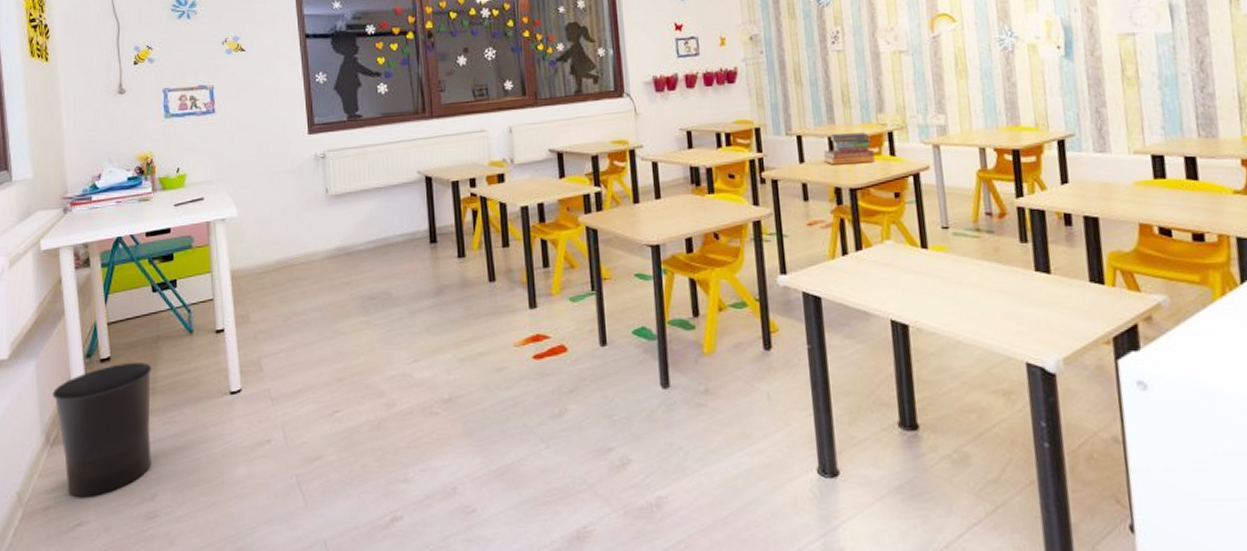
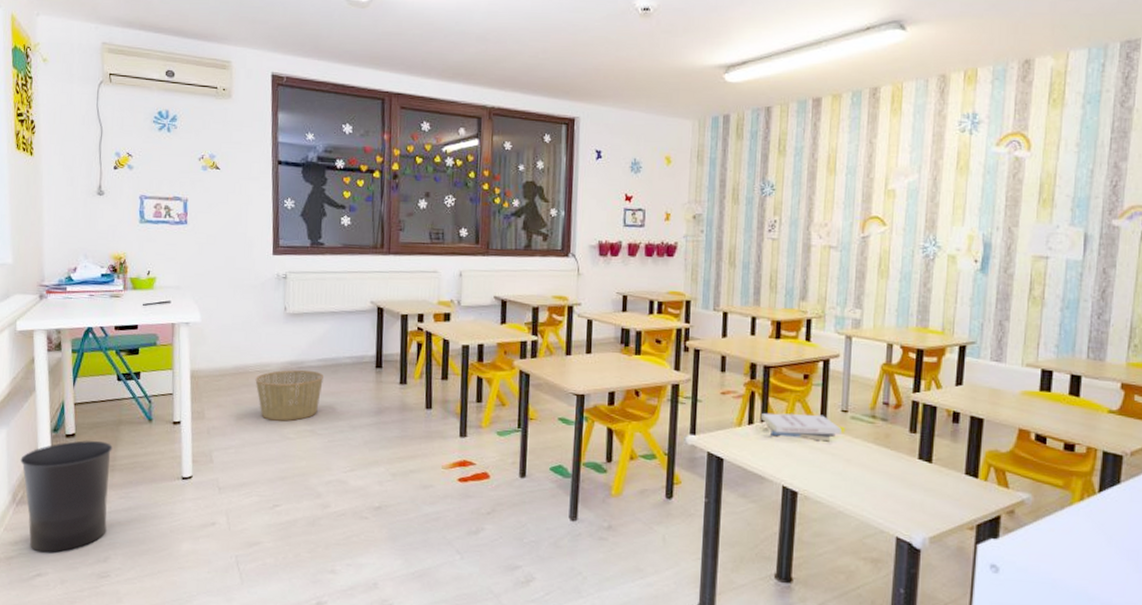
basket: none [301,254,375,316] -> present [255,369,323,422]
books: present [823,132,875,165] -> none [744,315,792,345]
books: none [855,235,946,265] -> present [761,412,842,442]

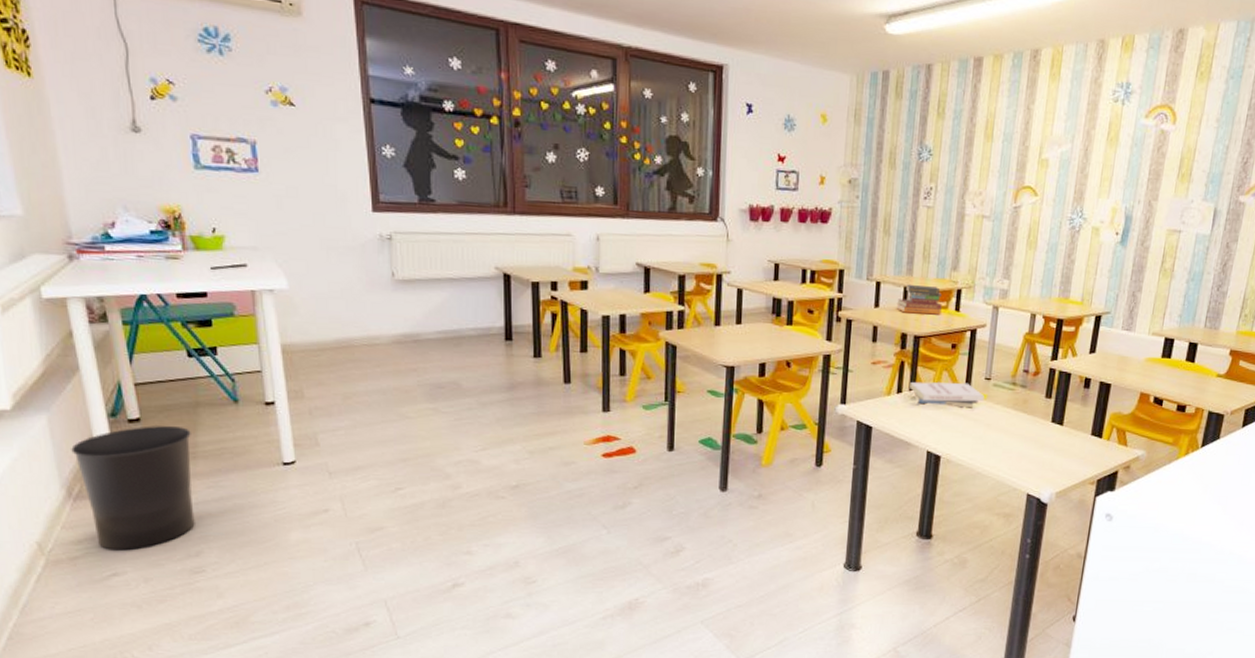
basket: present [255,369,323,422] -> none [362,342,444,400]
books: none [744,315,792,345] -> present [896,285,942,315]

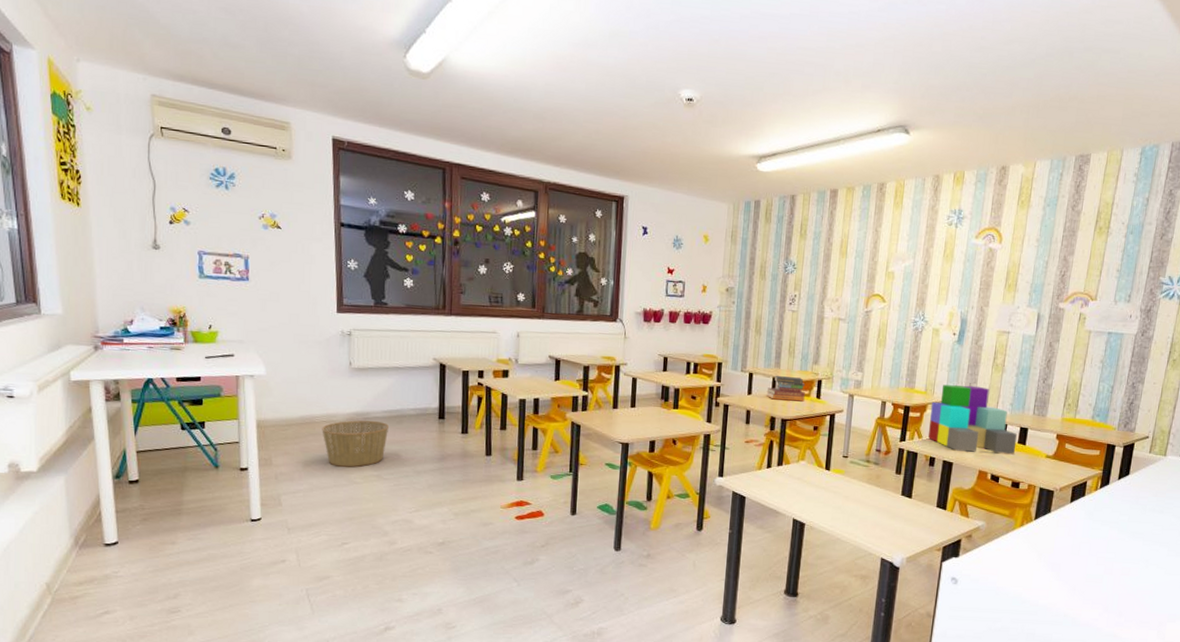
waste bin: present [71,425,195,551] -> none [81,486,179,592]
basket: none [362,342,444,400] -> present [322,420,389,468]
books: present [910,381,984,408] -> none [778,458,842,482]
toy blocks: none [1083,293,1186,373] -> present [927,385,1018,454]

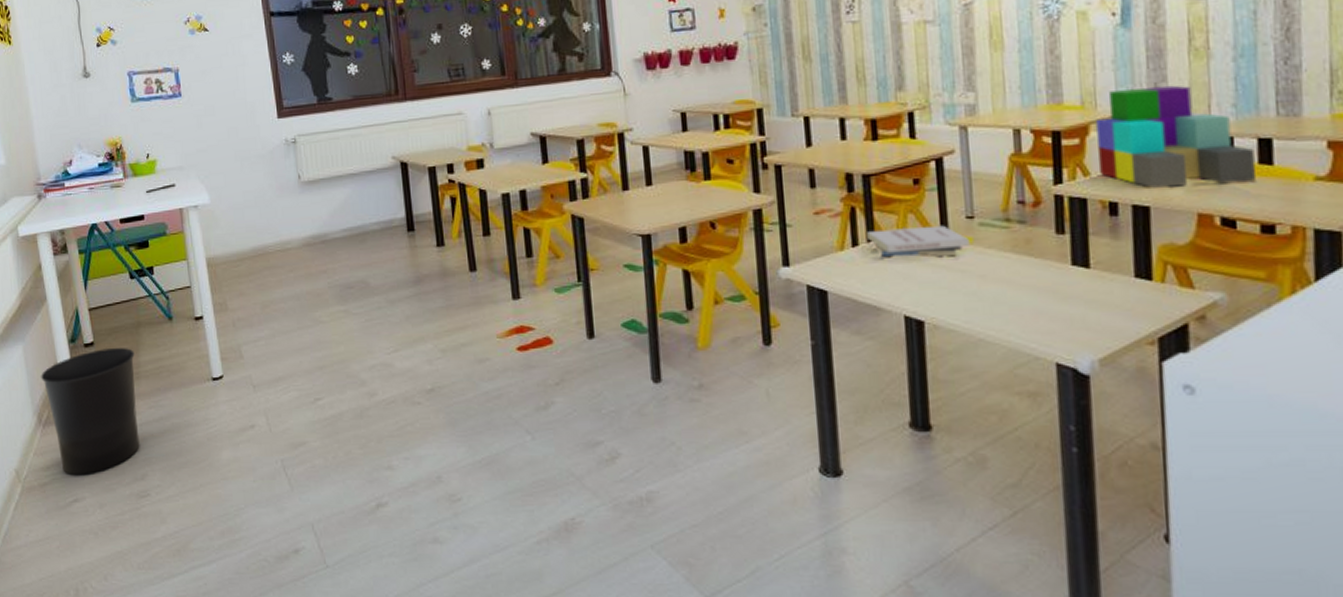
waste bin: none [81,486,179,592] -> present [41,347,140,476]
basket: present [322,420,389,468] -> none [277,242,352,304]
books: present [766,376,805,402] -> none [833,113,892,149]
books: none [778,458,842,482] -> present [867,225,970,257]

